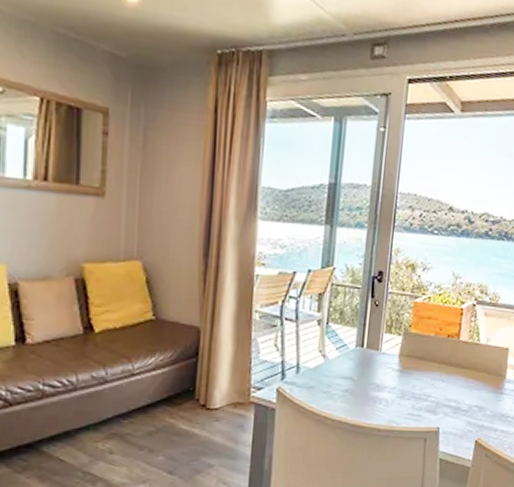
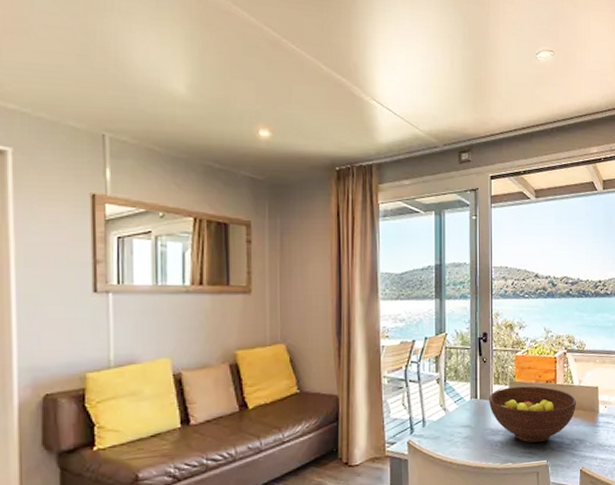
fruit bowl: none [377,338,481,405] -> present [489,386,576,443]

